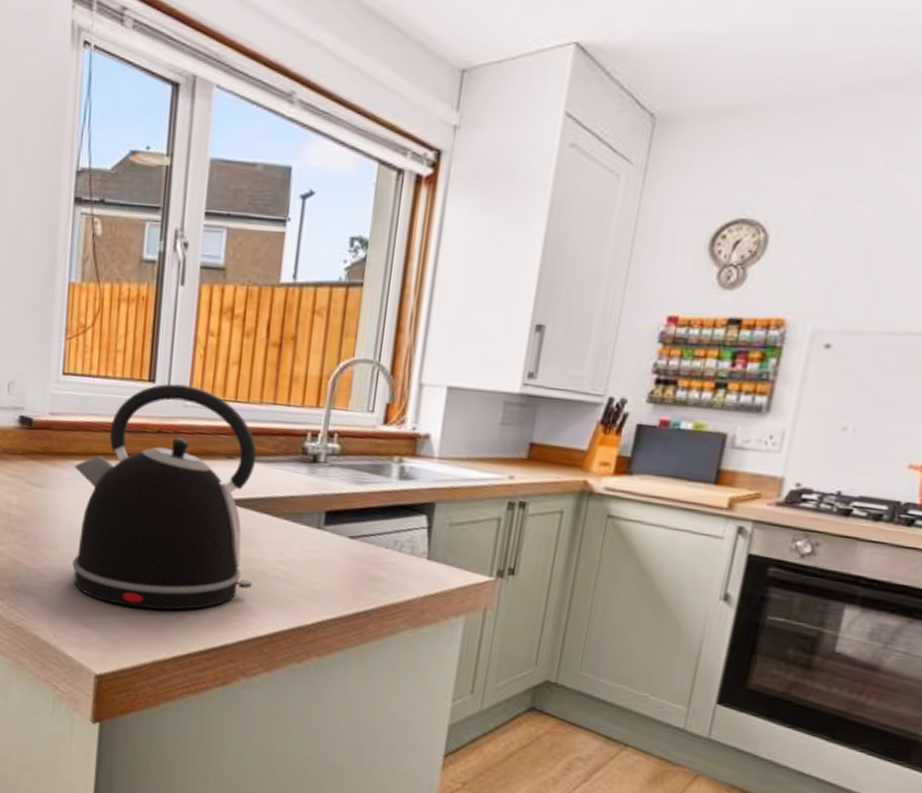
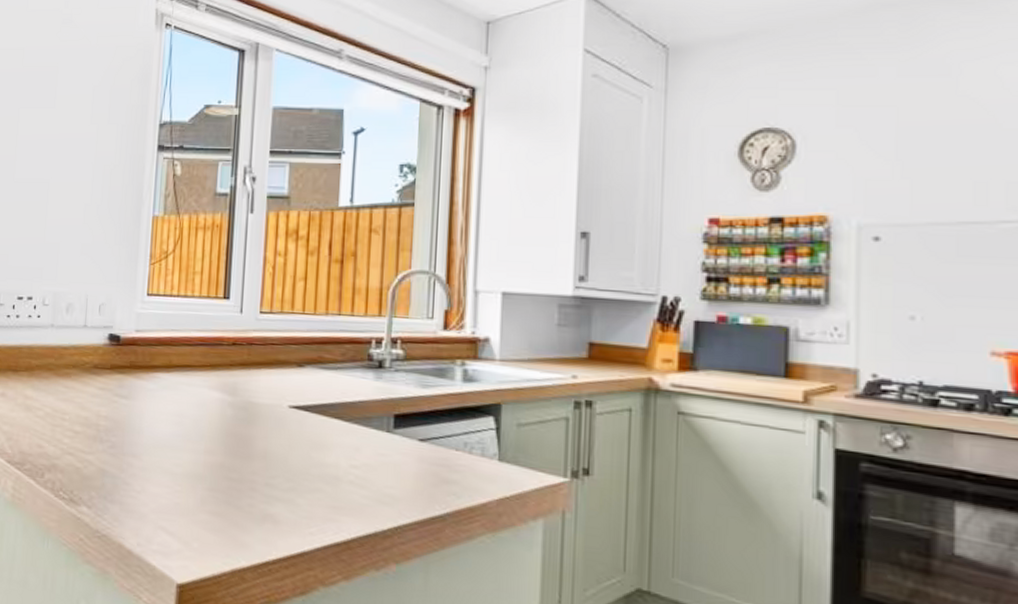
kettle: present [72,383,257,610] -> none [155,299,327,517]

